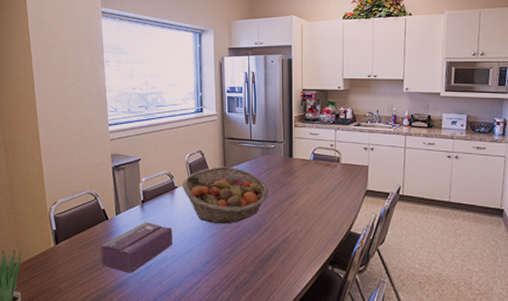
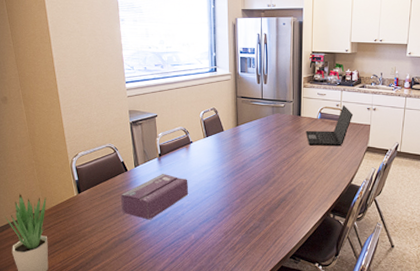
fruit basket: present [182,166,269,224] -> none [197,123,278,177]
laptop: none [298,144,350,190] -> present [305,104,354,146]

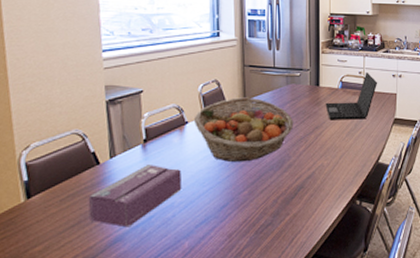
fruit basket: none [197,123,278,177] -> present [193,97,294,163]

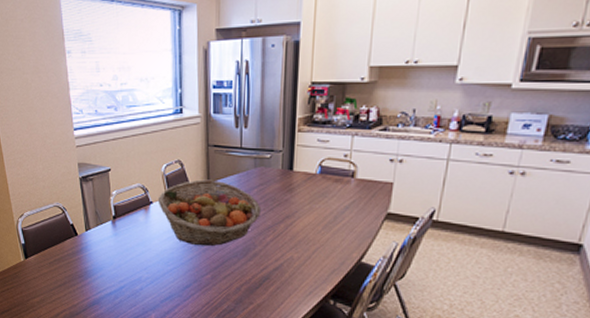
tissue box: present [88,163,182,228] -> none [70,239,148,294]
laptop: present [325,71,378,120] -> none [299,154,369,212]

